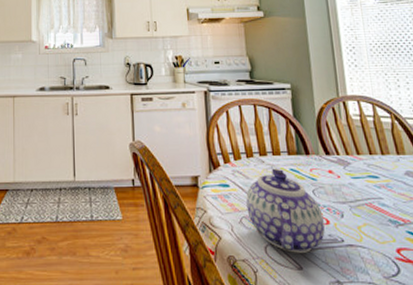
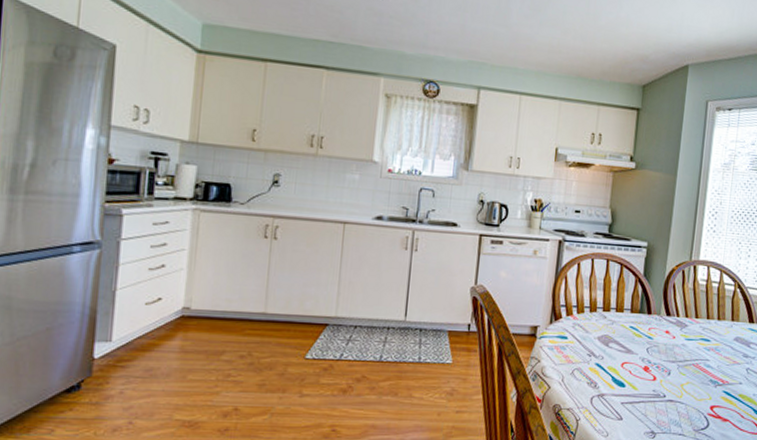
teapot: present [246,168,325,253] -> none [580,324,652,405]

